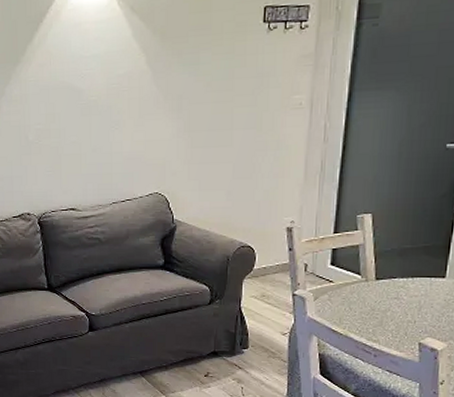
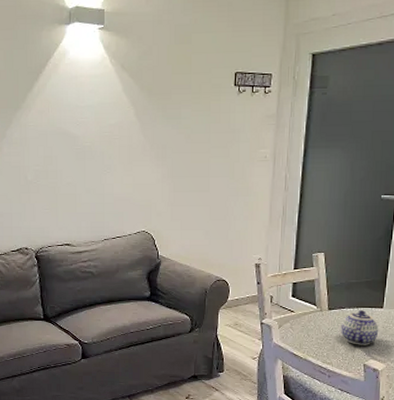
teapot: none [390,280,440,321] -> present [340,310,379,345]

